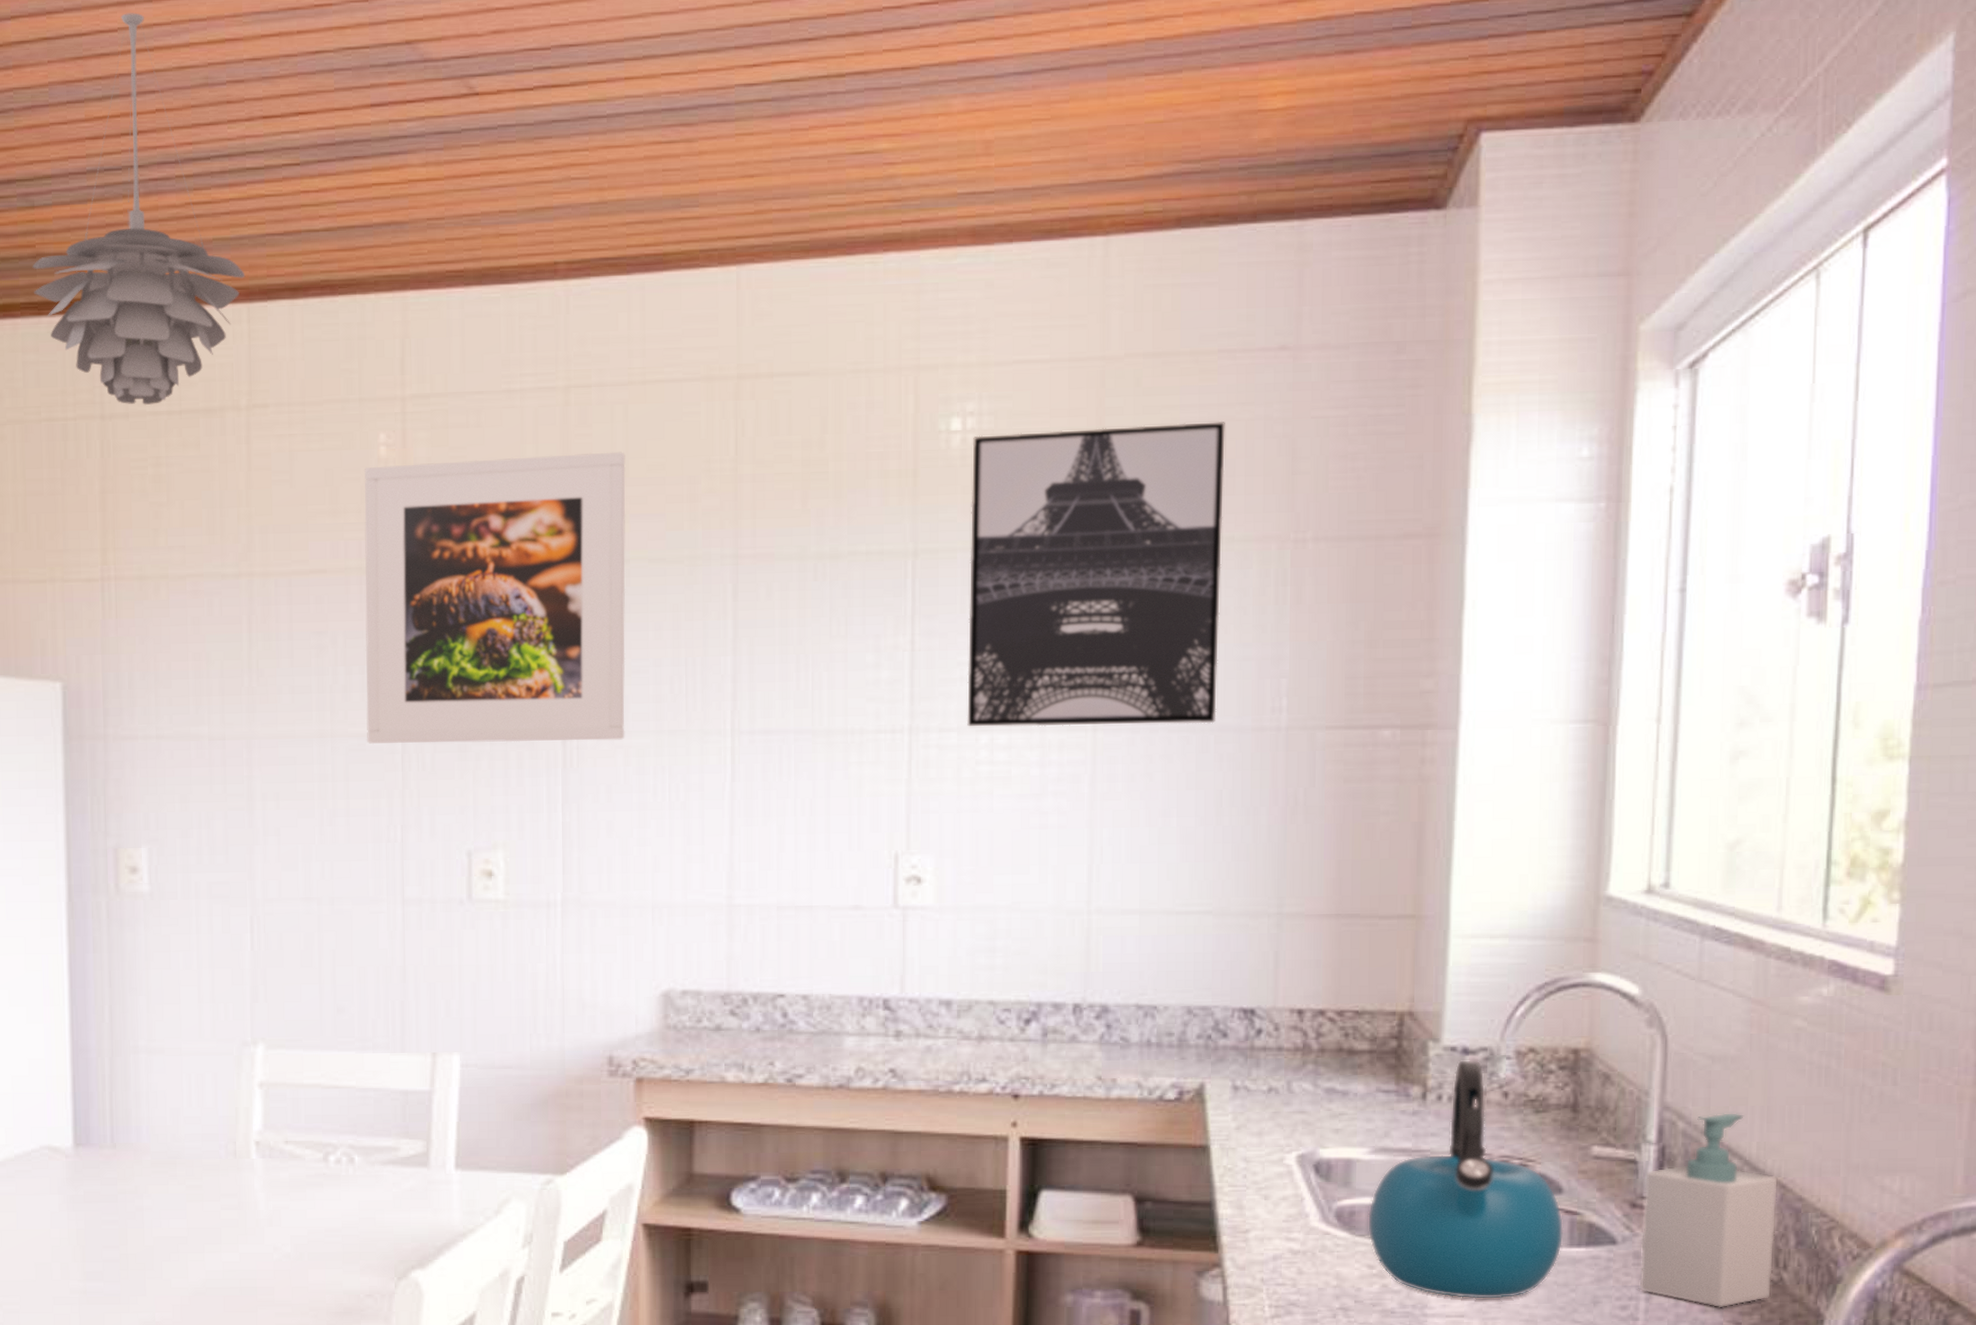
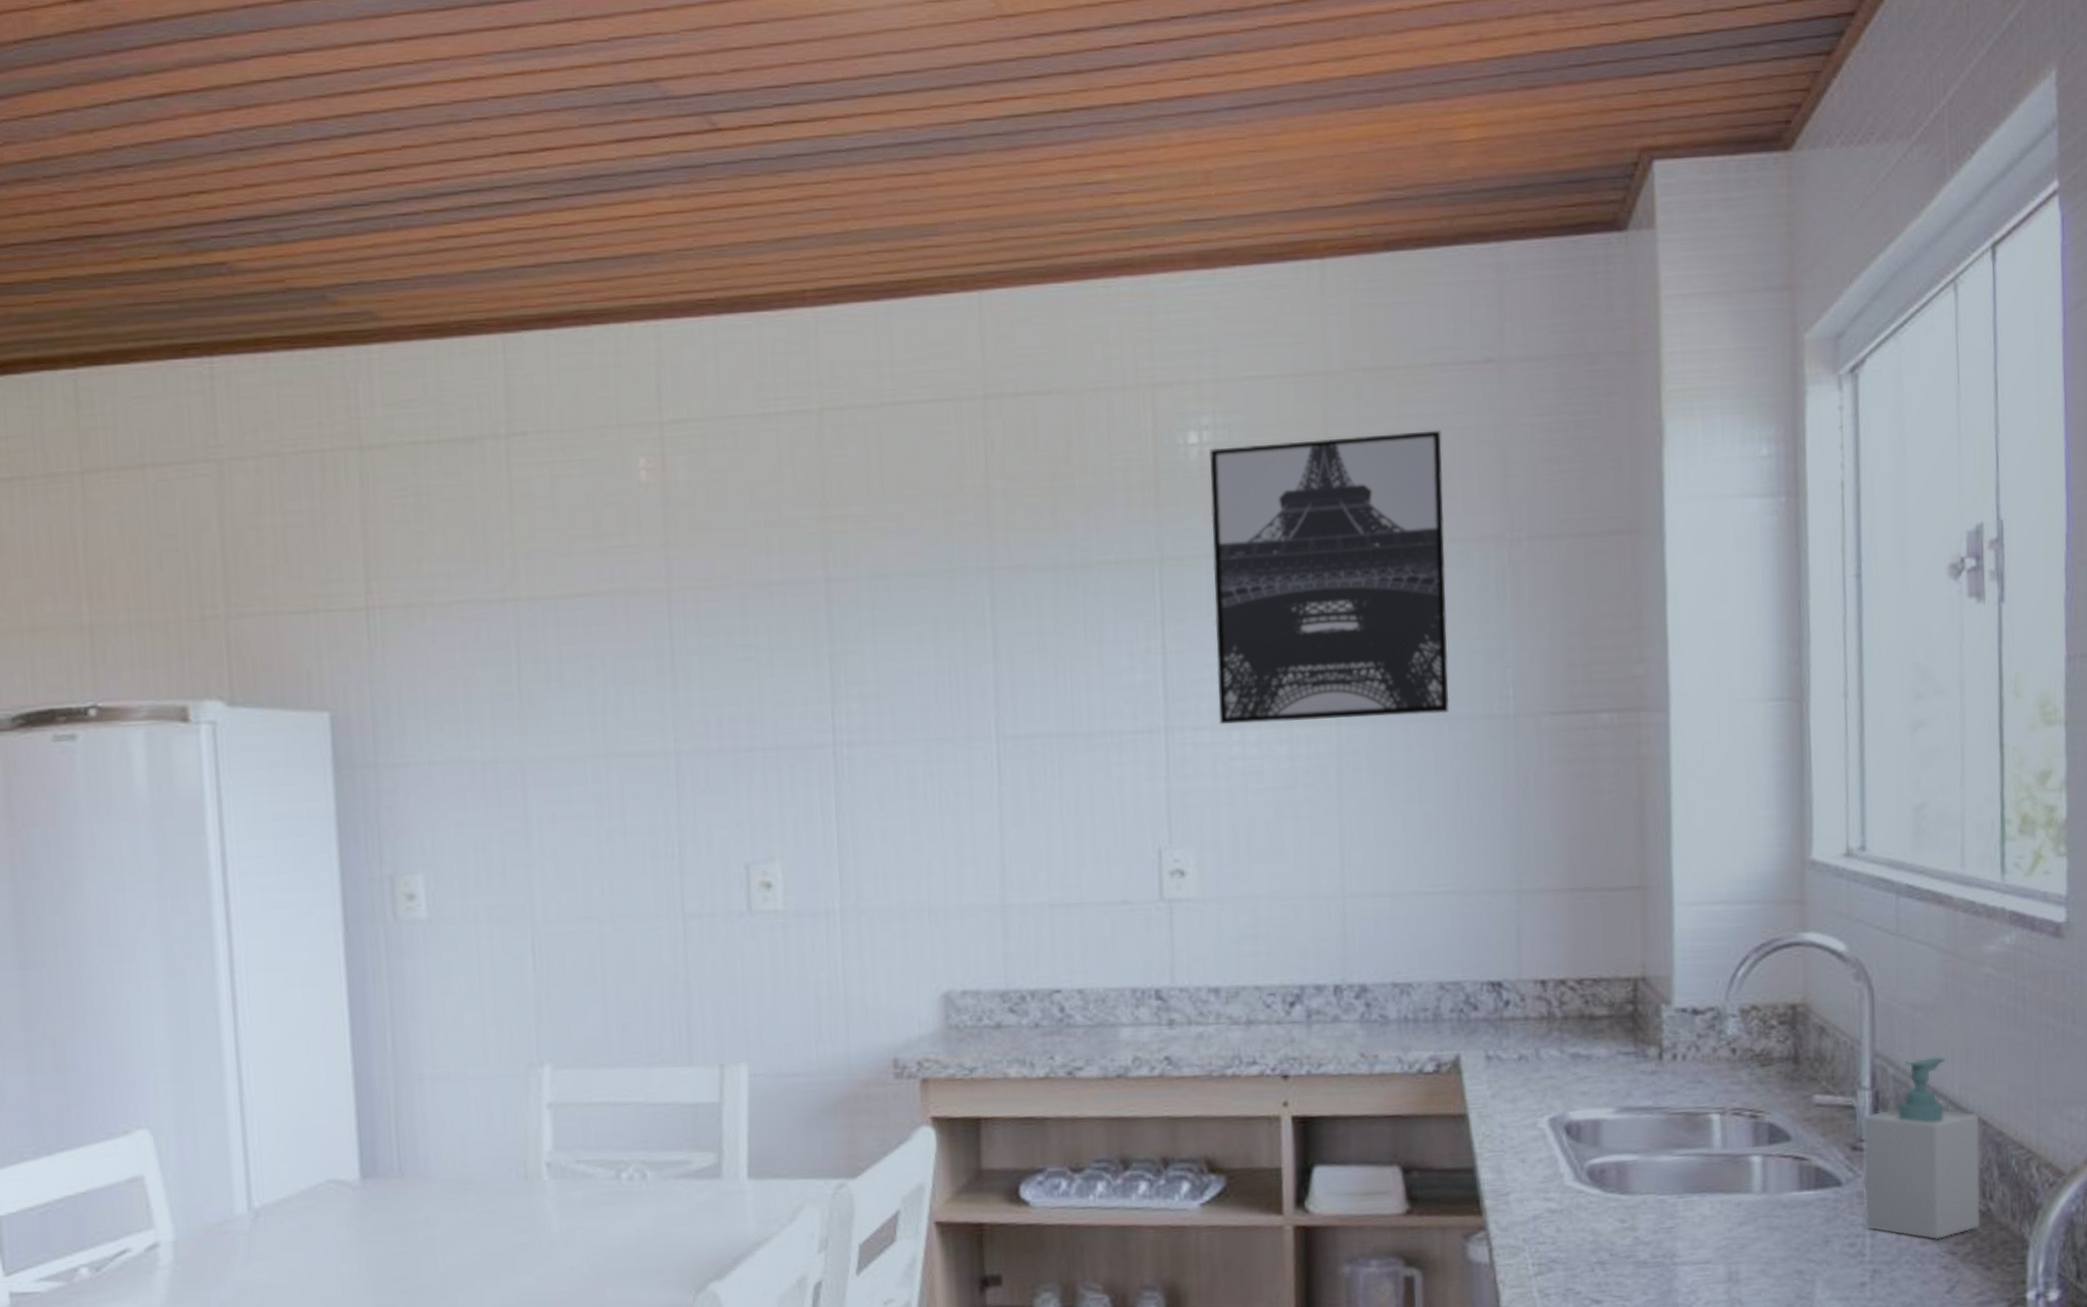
pendant light: present [32,13,246,406] -> none [282,52,499,436]
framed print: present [363,451,626,745] -> none [625,471,894,763]
kettle: present [1367,1060,1564,1300] -> none [1616,1020,1794,1246]

